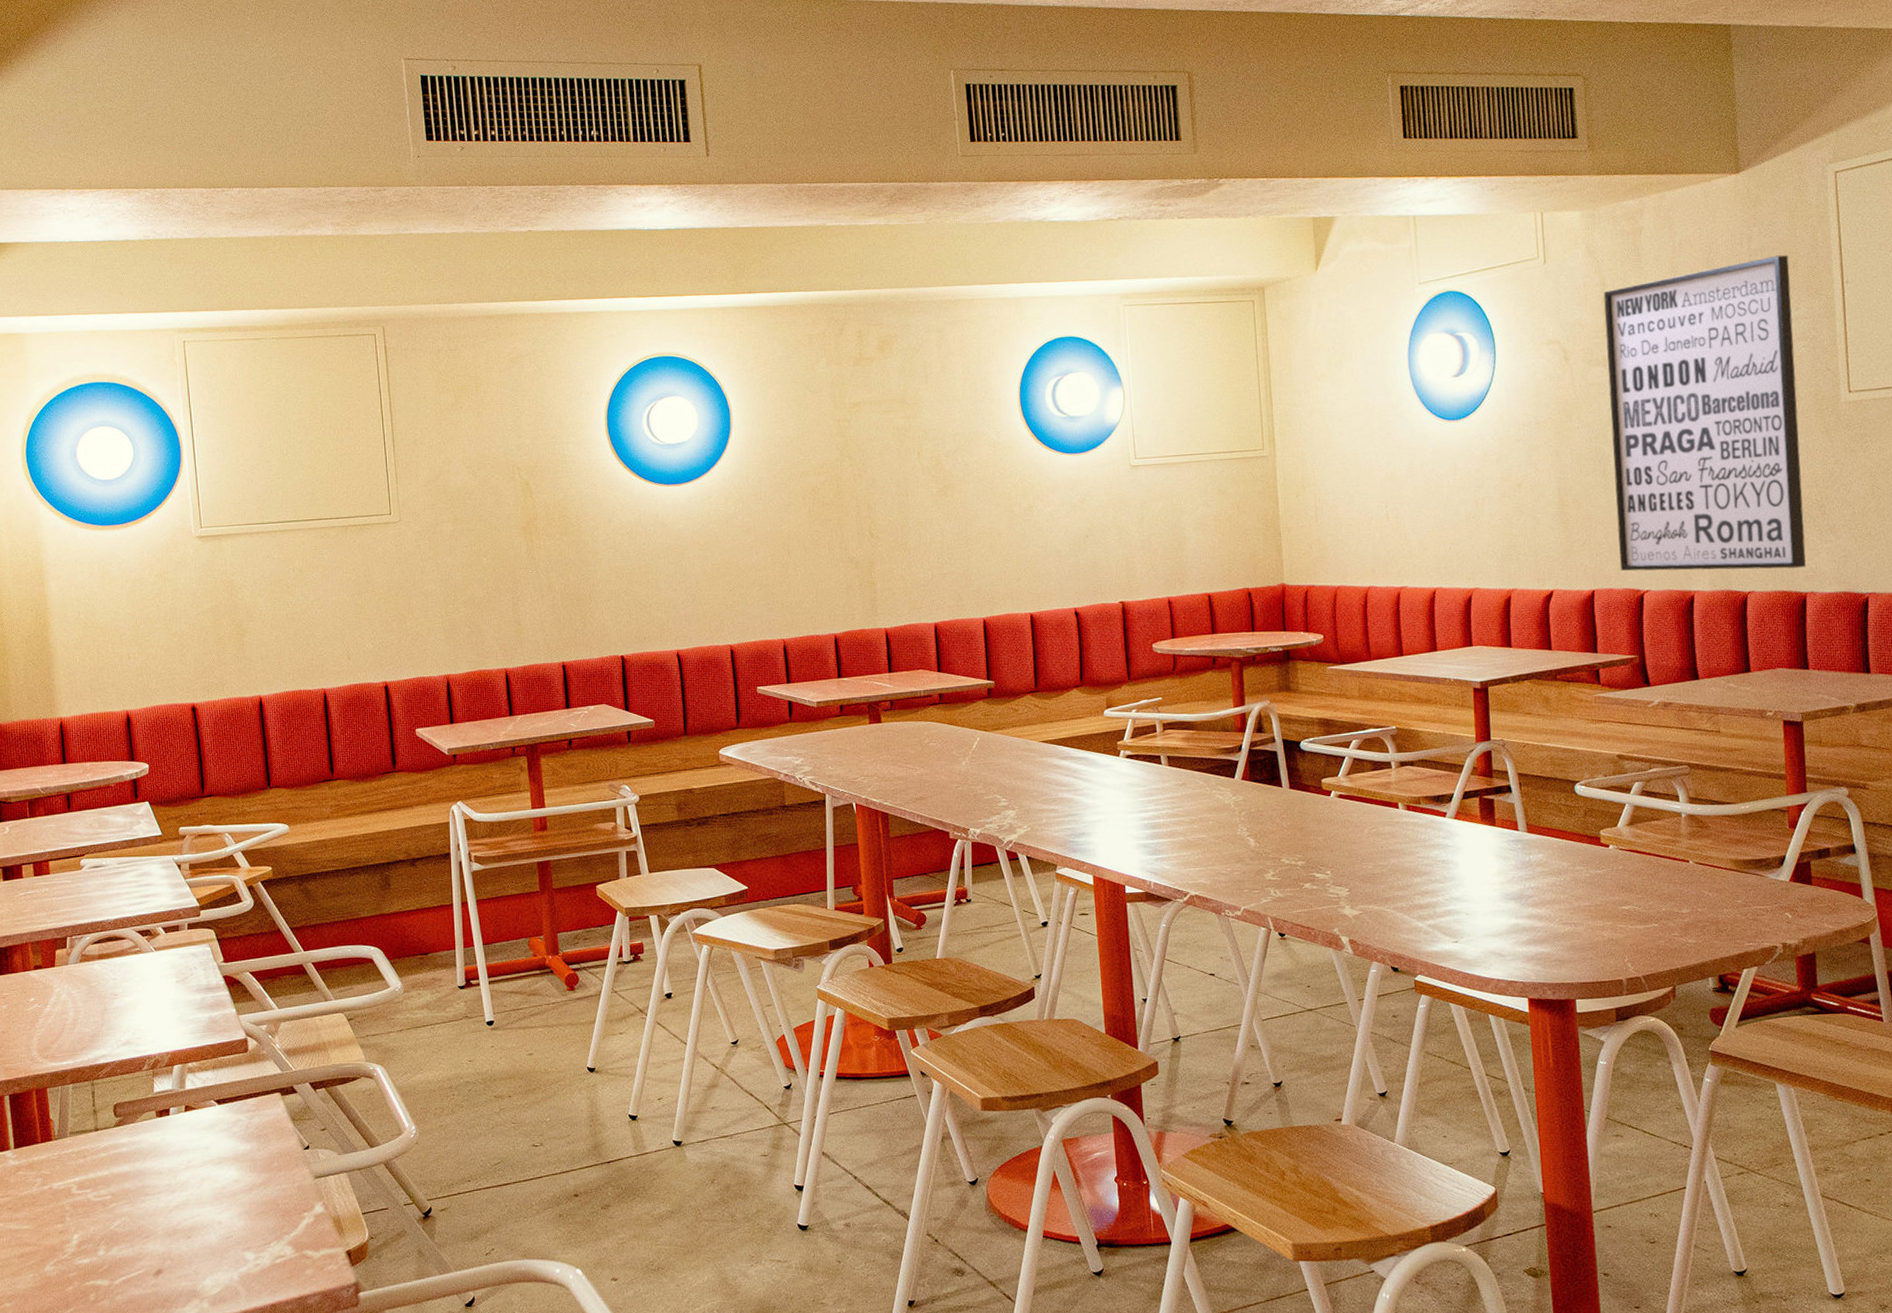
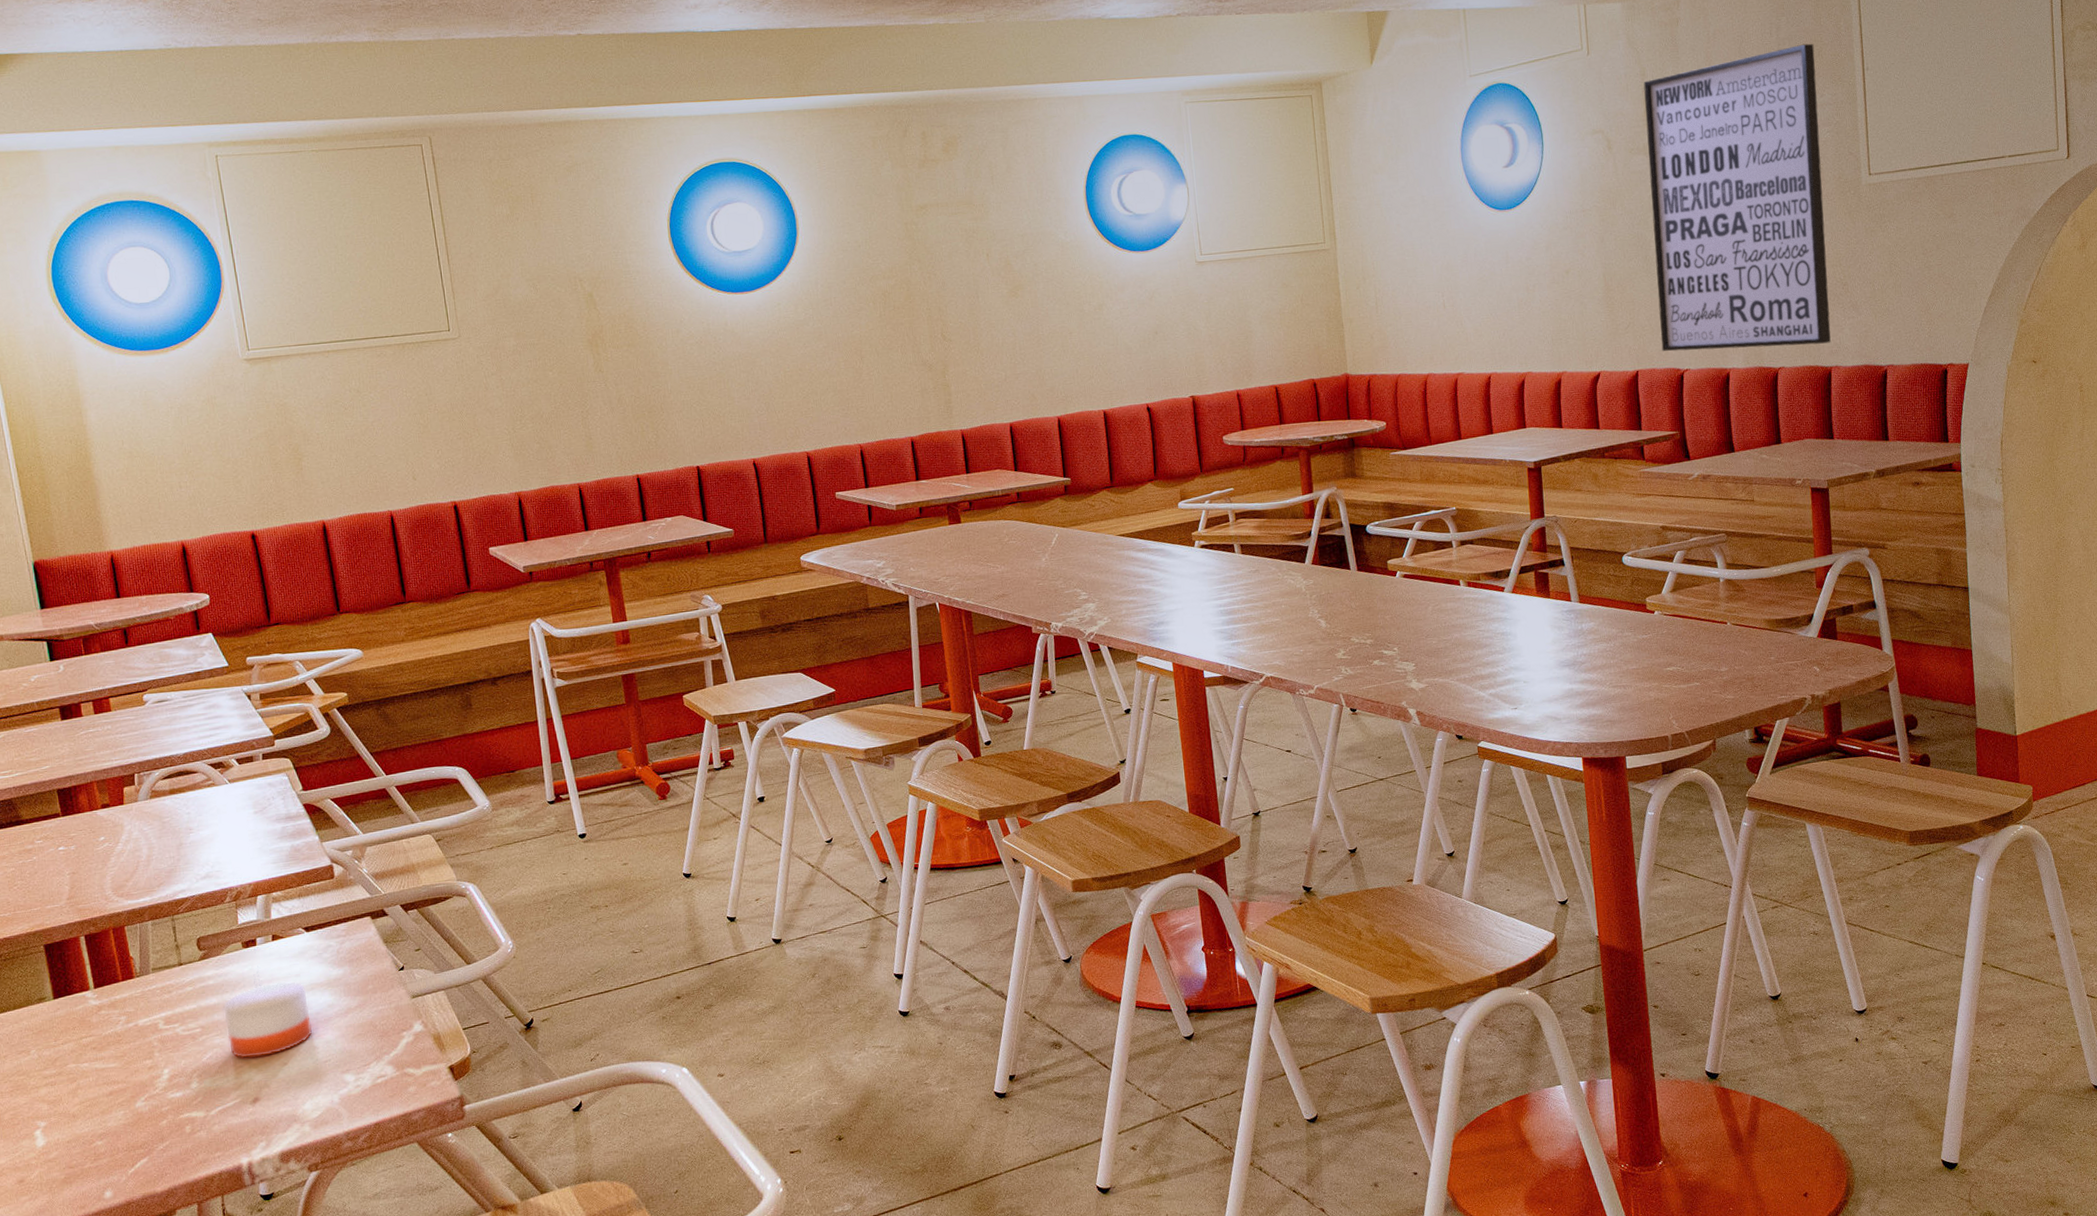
candle: none [134,1145,218,1229] -> present [223,975,313,1059]

